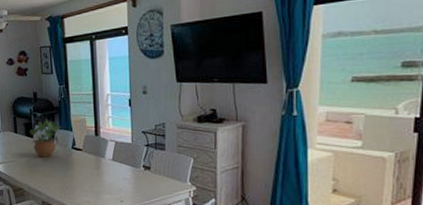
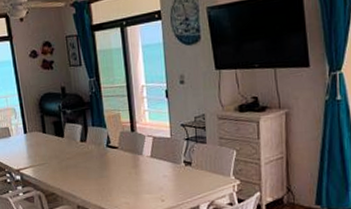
potted plant: present [29,119,62,157] -> none [59,115,95,158]

